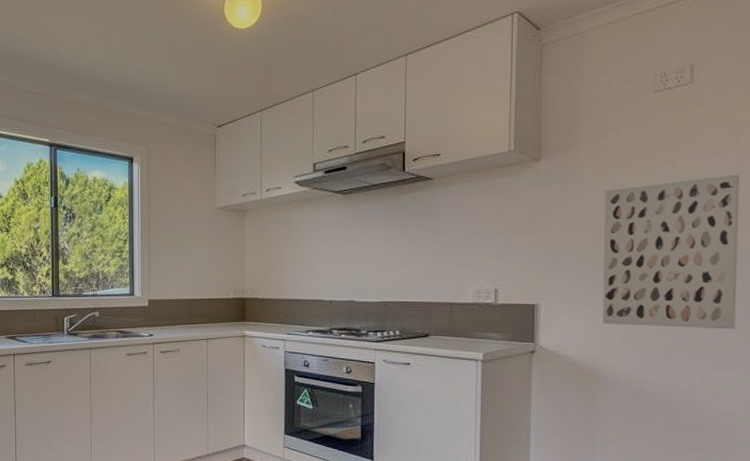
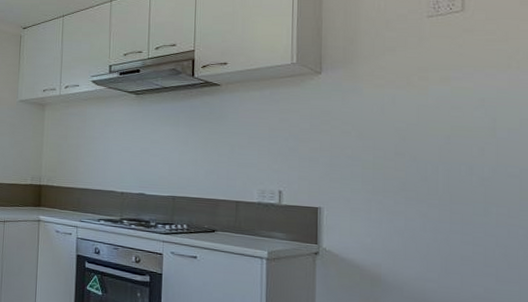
wall art: present [602,174,740,330] -> none [383,96,516,244]

